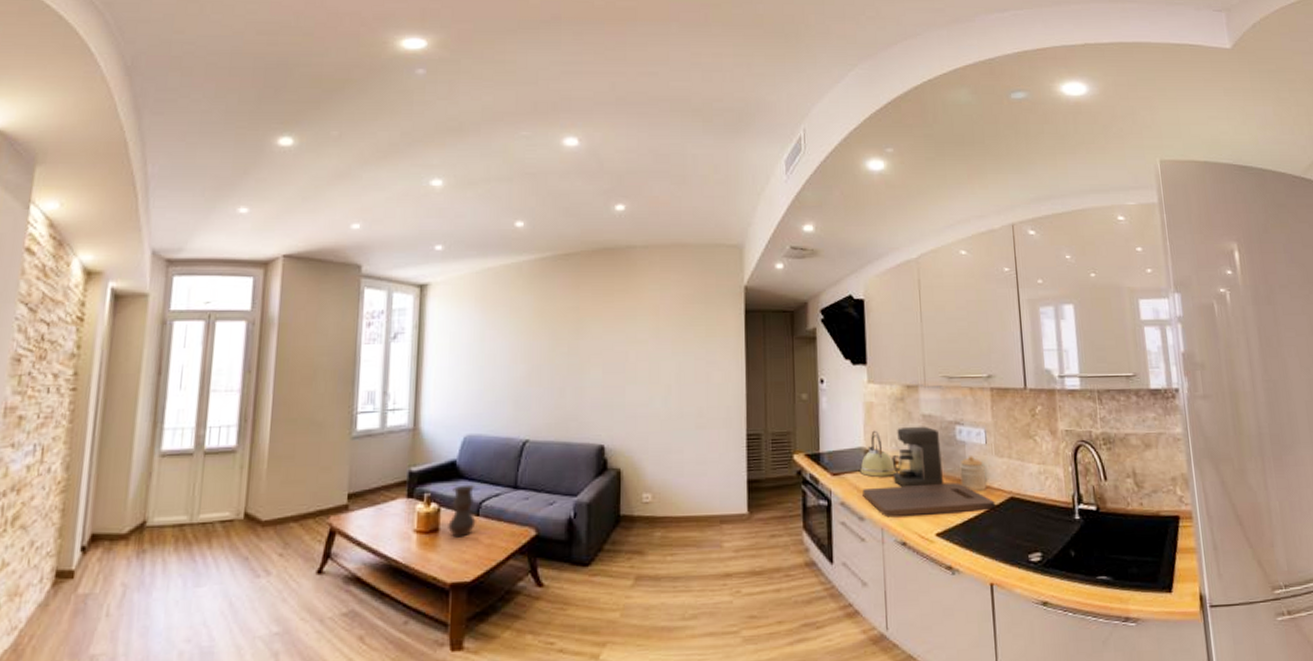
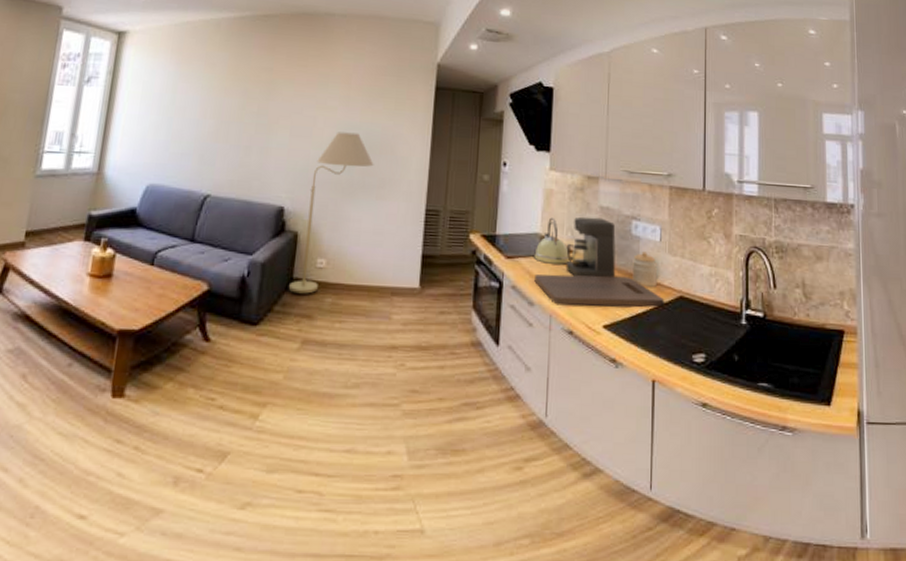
vase: present [448,484,476,539] -> none [121,233,153,286]
floor lamp: none [616,364,690,531] -> present [288,132,374,294]

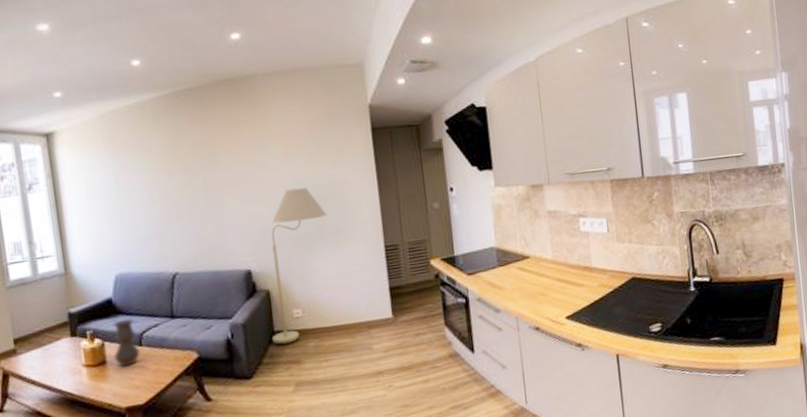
vase: none [121,233,153,286] -> present [113,318,141,368]
kettle: present [534,217,571,264] -> none [493,230,528,273]
cutting board: present [534,274,664,308] -> none [496,269,619,308]
coffee maker: present [565,216,616,278] -> none [522,221,571,279]
jar: present [631,251,658,288] -> none [584,244,611,276]

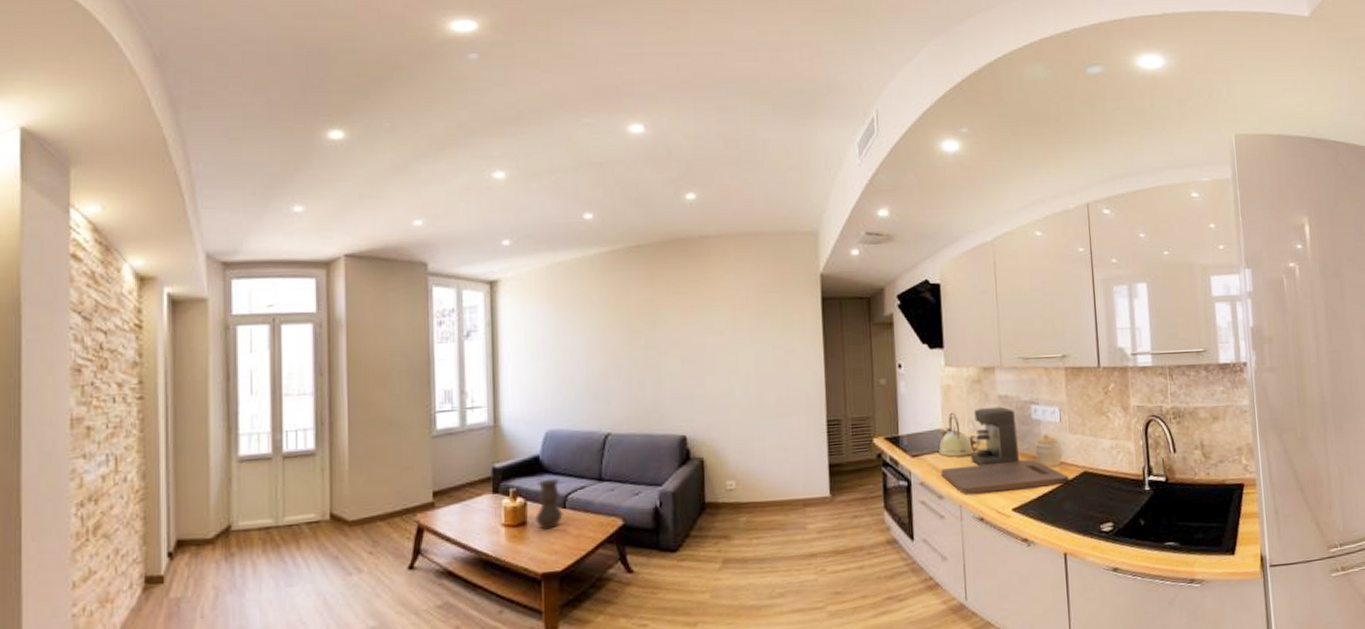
floor lamp: present [271,187,327,345] -> none [701,354,770,517]
kettle: none [493,230,528,273] -> present [938,412,975,457]
cutting board: none [496,269,619,308] -> present [941,459,1070,496]
coffee maker: none [522,221,571,279] -> present [969,406,1020,466]
jar: none [584,244,611,276] -> present [1034,434,1062,468]

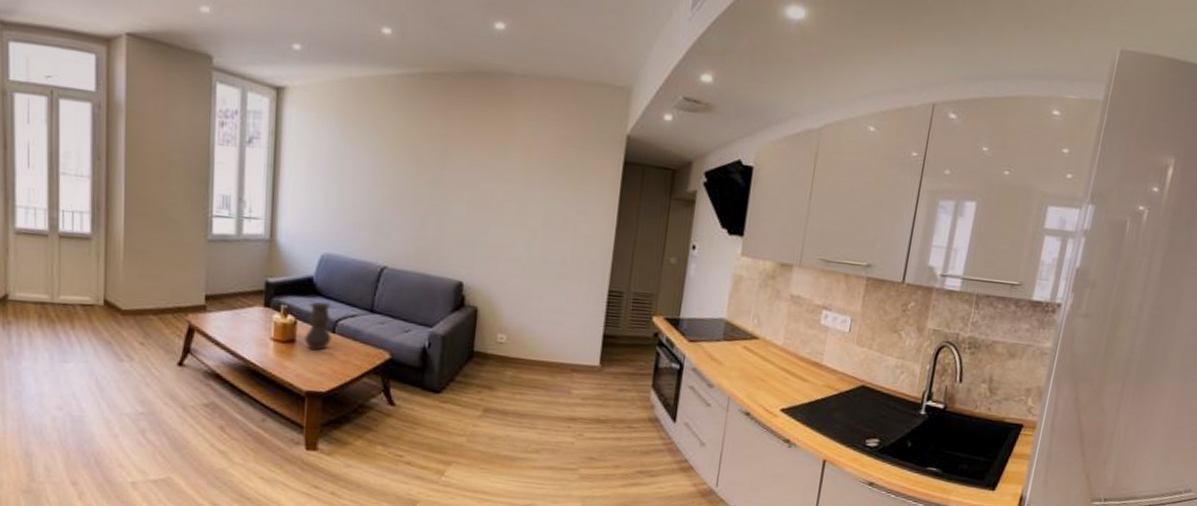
kettle: present [938,412,975,457] -> none [717,304,755,350]
cutting board: present [941,459,1070,496] -> none [716,358,846,395]
coffee maker: present [969,406,1020,466] -> none [748,304,804,365]
jar: present [1034,434,1062,468] -> none [815,341,843,377]

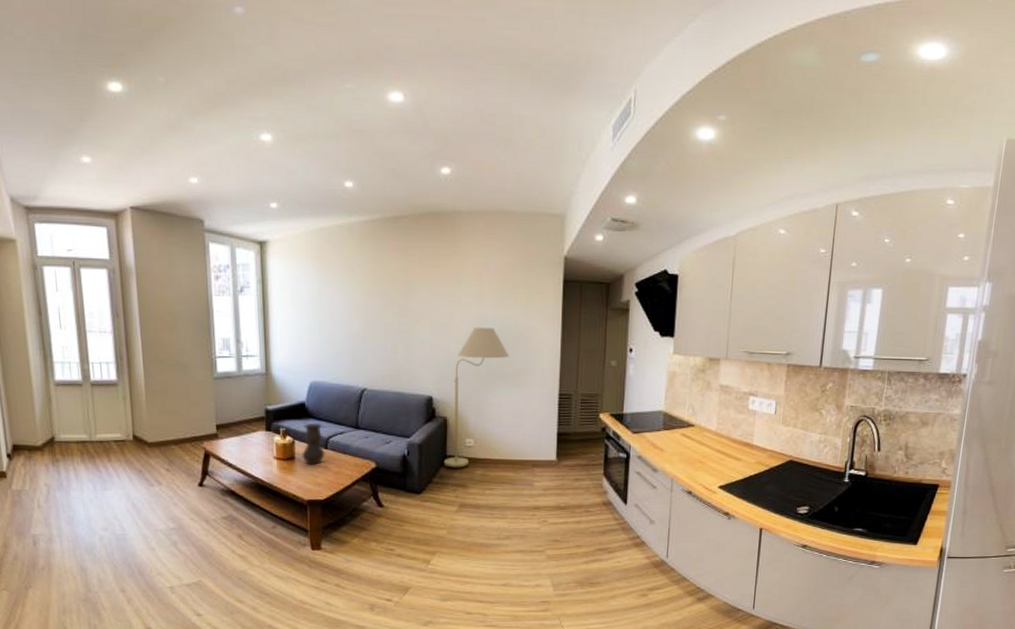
floor lamp: none [469,206,556,367] -> present [443,327,510,468]

